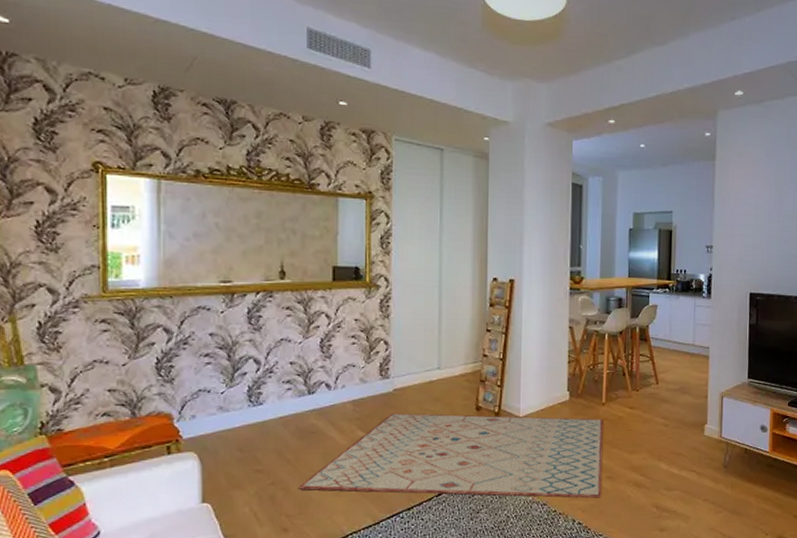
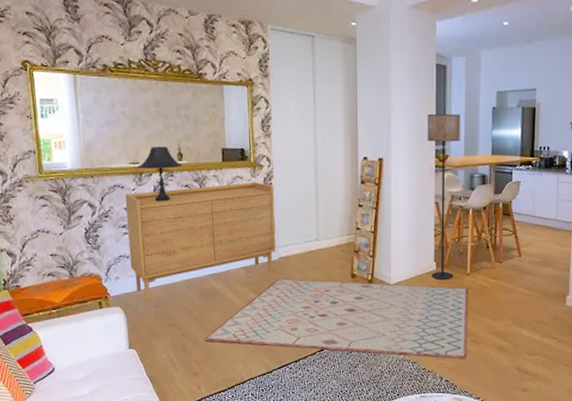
sideboard: none [210,304,390,445] -> present [124,182,275,302]
table lamp: none [229,262,285,326] -> present [138,146,183,202]
floor lamp: none [562,233,597,411] -> present [427,114,461,280]

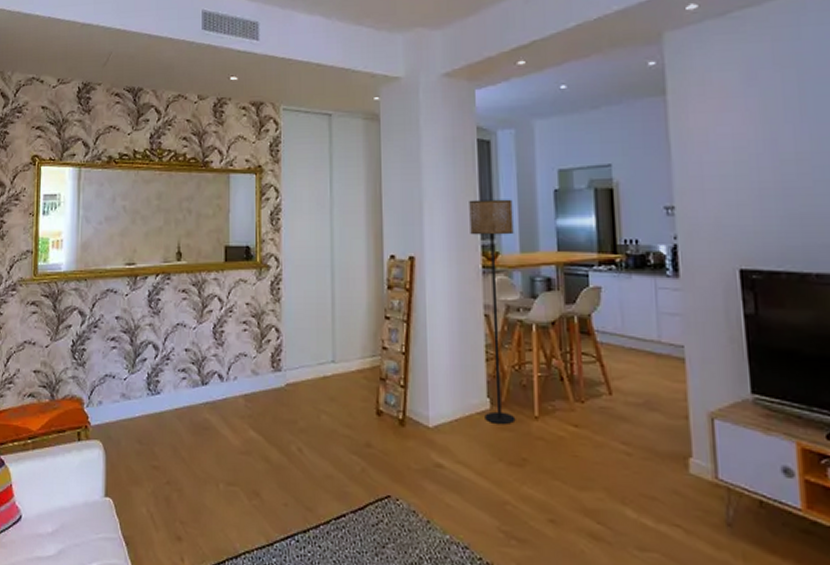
sideboard: present [124,182,275,302] -> none [116,286,282,436]
table lamp: present [138,146,183,202] -> none [133,244,182,310]
rug: present [204,278,468,359] -> none [192,412,542,549]

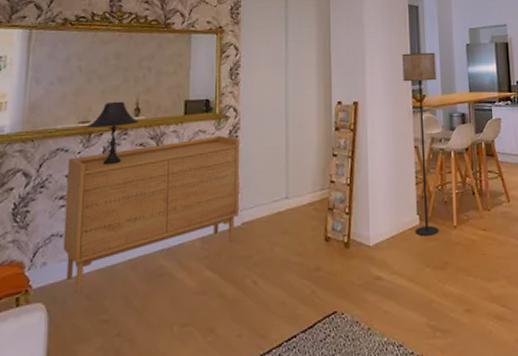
sideboard: none [116,286,282,436] -> present [63,135,239,293]
table lamp: none [133,244,182,310] -> present [87,101,140,165]

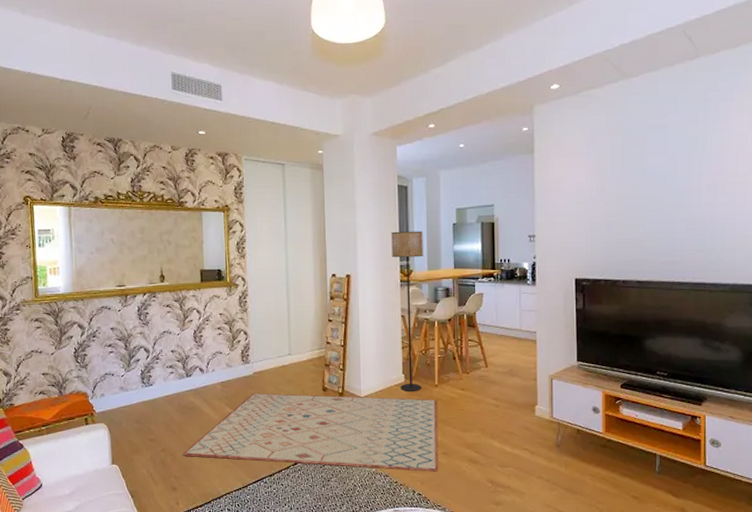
sideboard: present [63,135,239,293] -> none [111,300,250,418]
table lamp: present [87,101,140,165] -> none [124,269,165,321]
rug: none [144,243,460,341] -> present [183,393,438,472]

